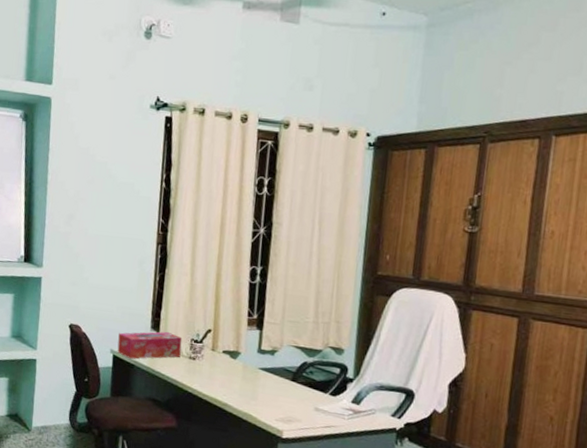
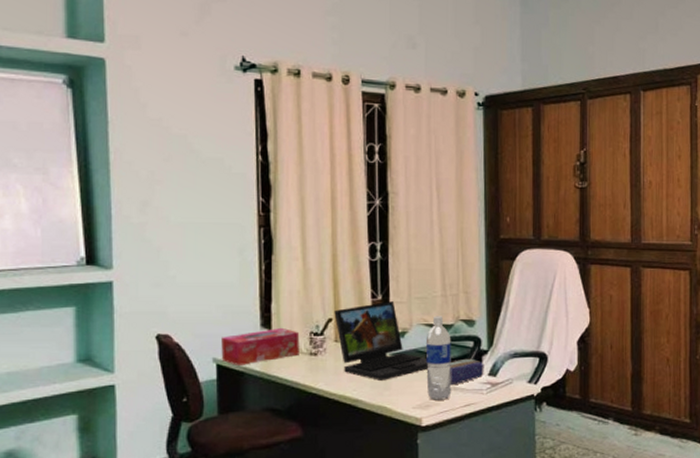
laptop: none [213,321,295,392] -> present [334,301,429,381]
water bottle: none [290,339,319,418] -> present [425,316,452,400]
pencil case: none [313,383,349,406] -> present [450,358,484,386]

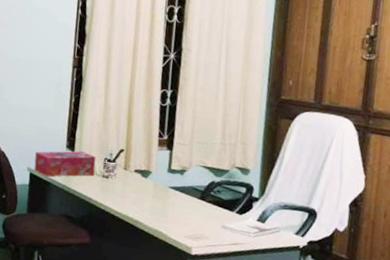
laptop: present [334,301,429,381] -> none [126,141,203,209]
water bottle: present [425,316,452,400] -> none [199,160,226,236]
pencil case: present [450,358,484,386] -> none [220,202,254,224]

